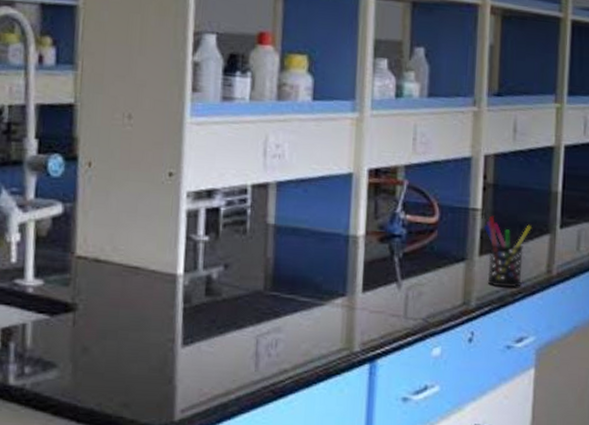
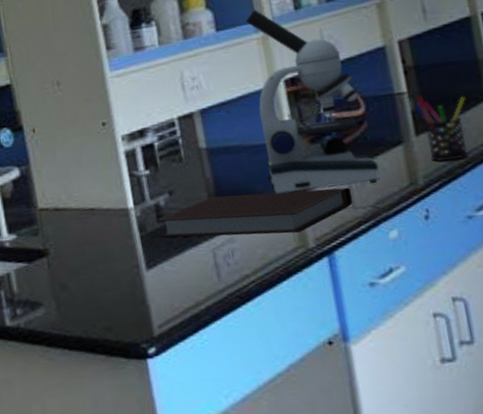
notebook: none [203,278,406,333] -> present [155,187,353,238]
microscope: none [329,86,439,296] -> present [245,9,380,194]

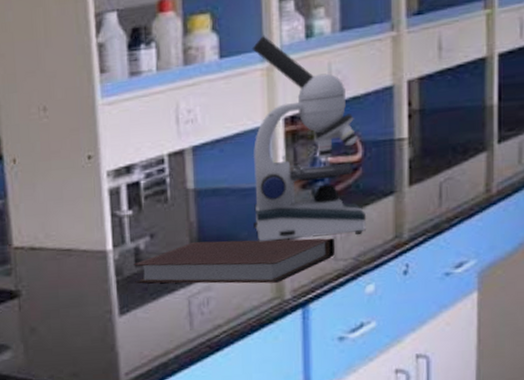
pen holder: present [414,95,469,162] -> none [412,142,465,215]

